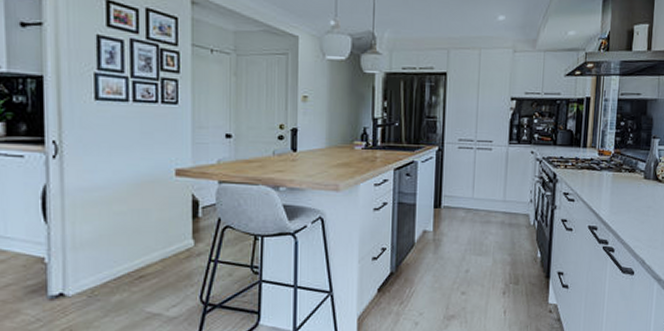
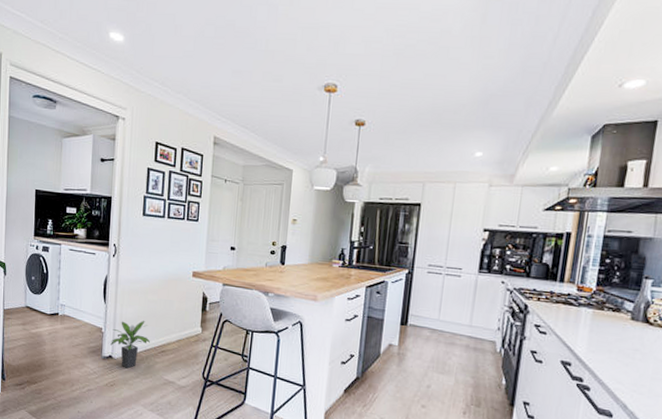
potted plant: none [58,240,121,307] -> present [109,321,150,369]

